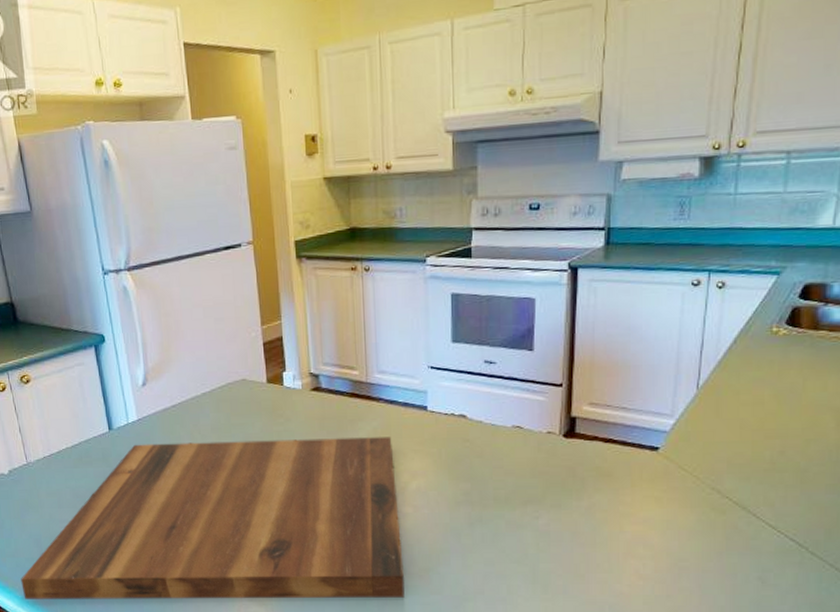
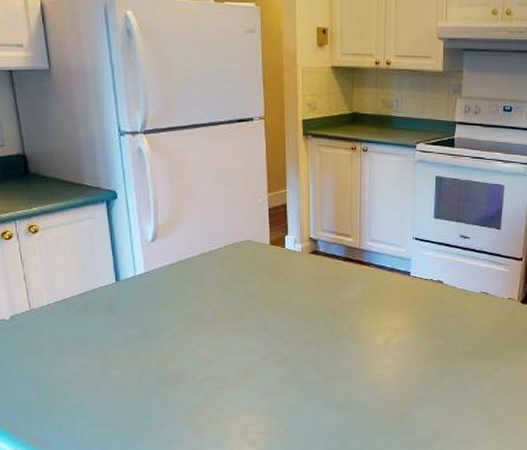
cutting board: present [21,437,405,599] -> none [16,295,383,441]

